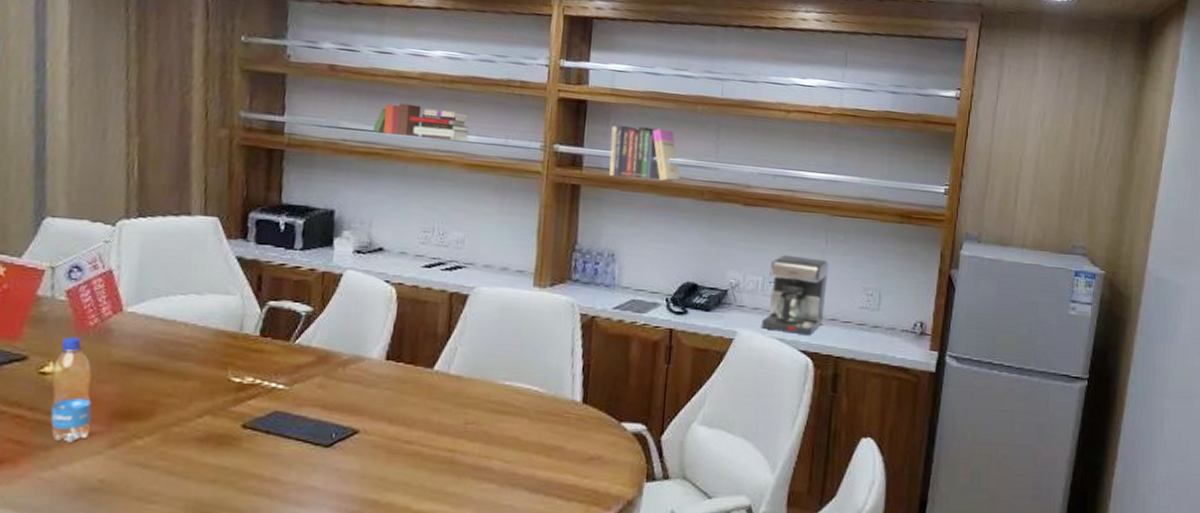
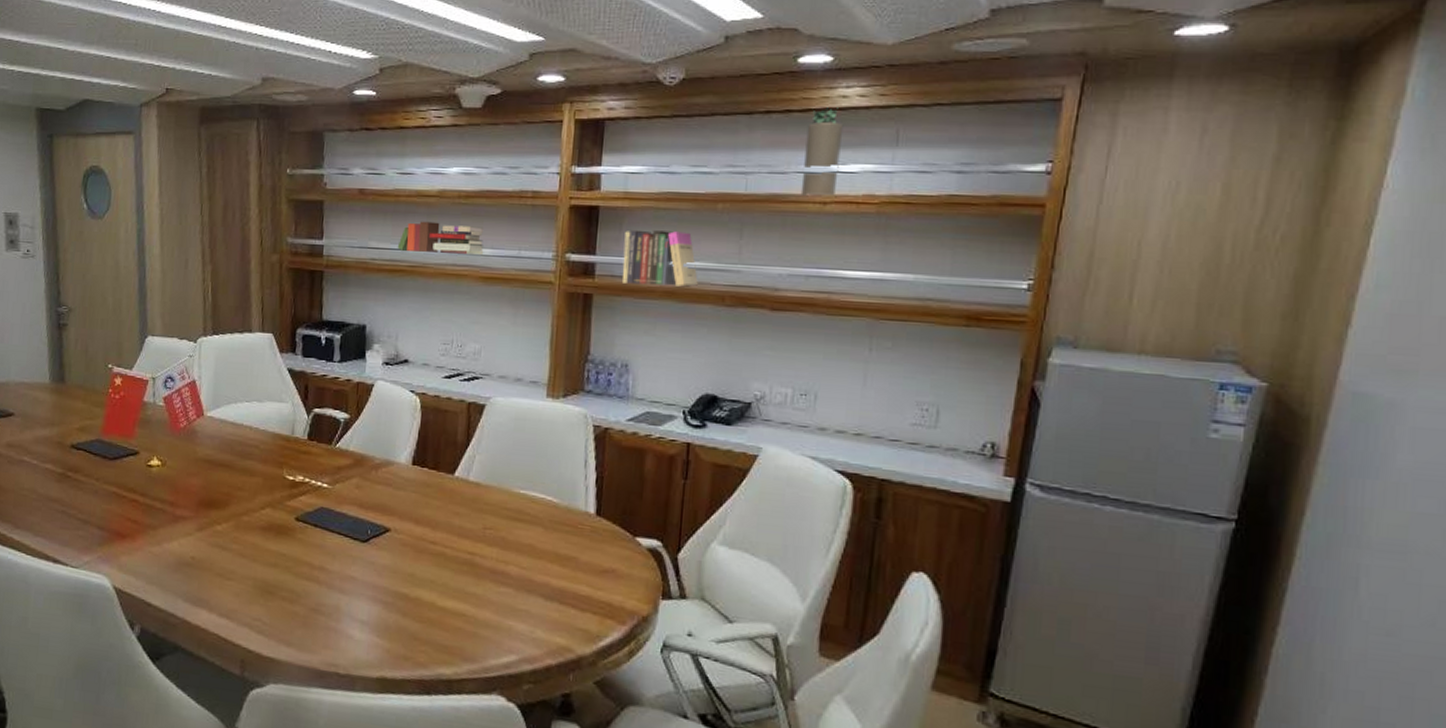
bottle: present [50,336,92,443] -> none [155,436,185,524]
coffee maker: present [762,254,830,336] -> none [791,364,874,455]
vase: none [768,27,804,106] -> present [800,107,844,198]

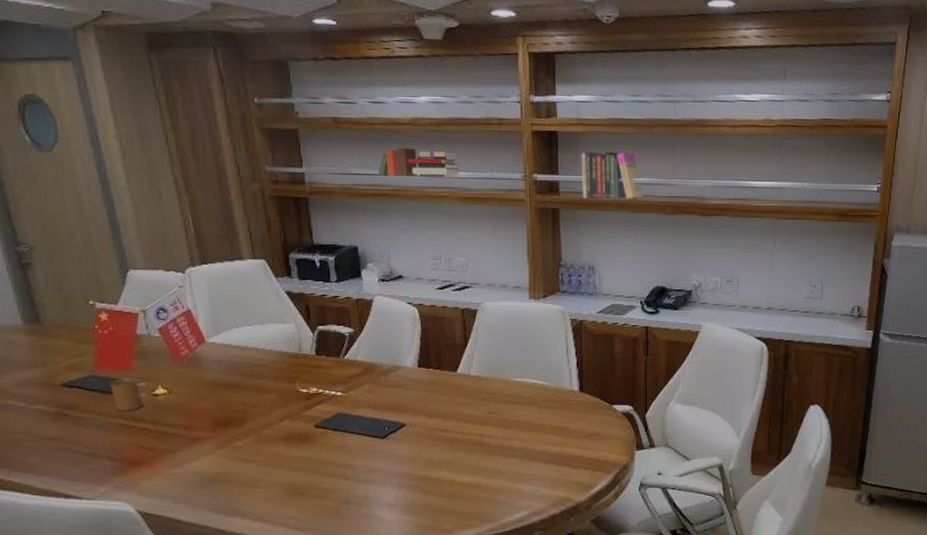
cup: none [111,445,147,480] -> present [110,378,151,411]
vase: present [800,107,844,198] -> none [717,46,746,123]

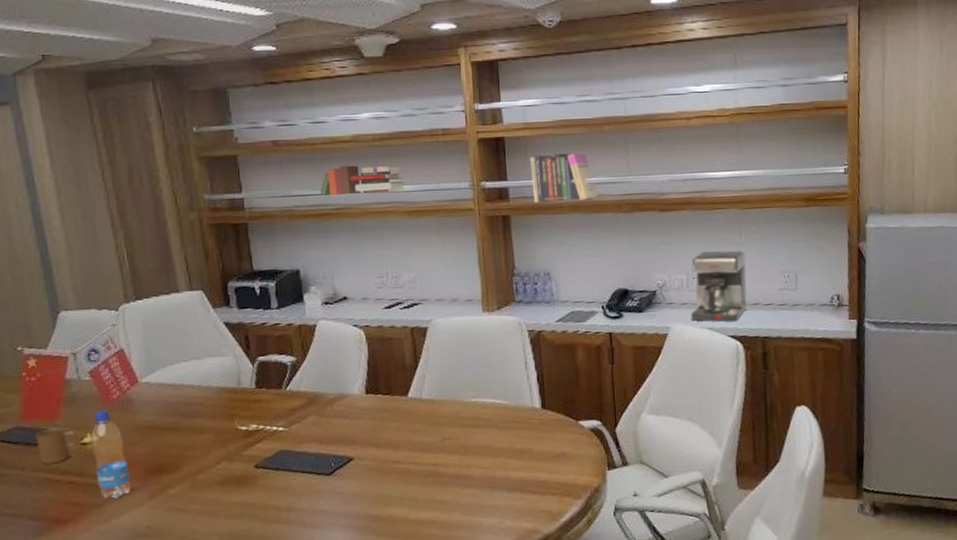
bottle: none [160,365,201,447] -> present [89,409,132,500]
coffee maker: none [722,256,778,325] -> present [691,250,747,322]

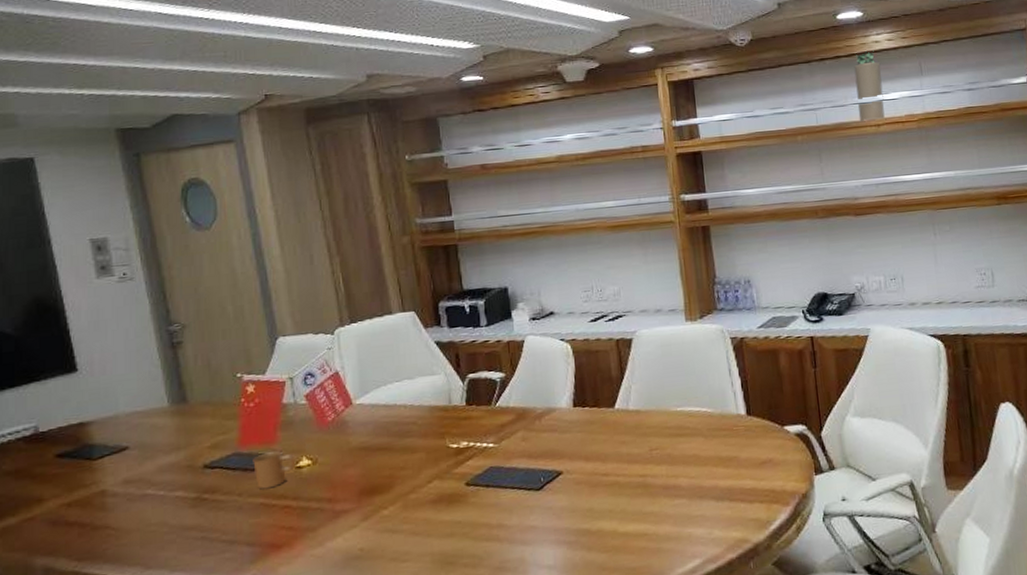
bottle: present [89,409,132,500] -> none [305,432,345,523]
books: present [320,165,361,196] -> none [526,184,565,215]
books: present [350,165,405,193] -> none [555,183,608,211]
books: present [530,153,598,203] -> none [727,162,794,213]
vase: none [666,39,696,116] -> present [854,51,885,124]
coffee maker: present [691,250,747,322] -> none [888,251,946,322]

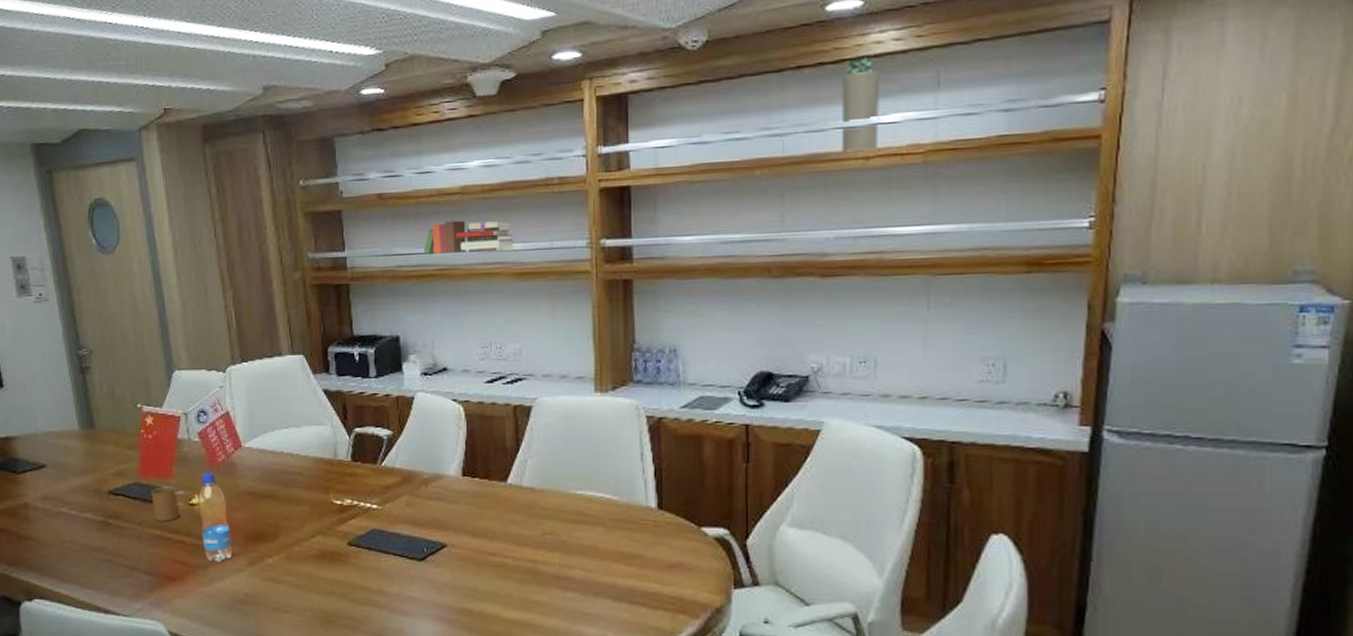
bottle: none [305,432,345,523] -> present [197,472,233,562]
books: none [526,184,565,215] -> present [423,220,466,255]
books: none [555,183,608,211] -> present [455,220,515,252]

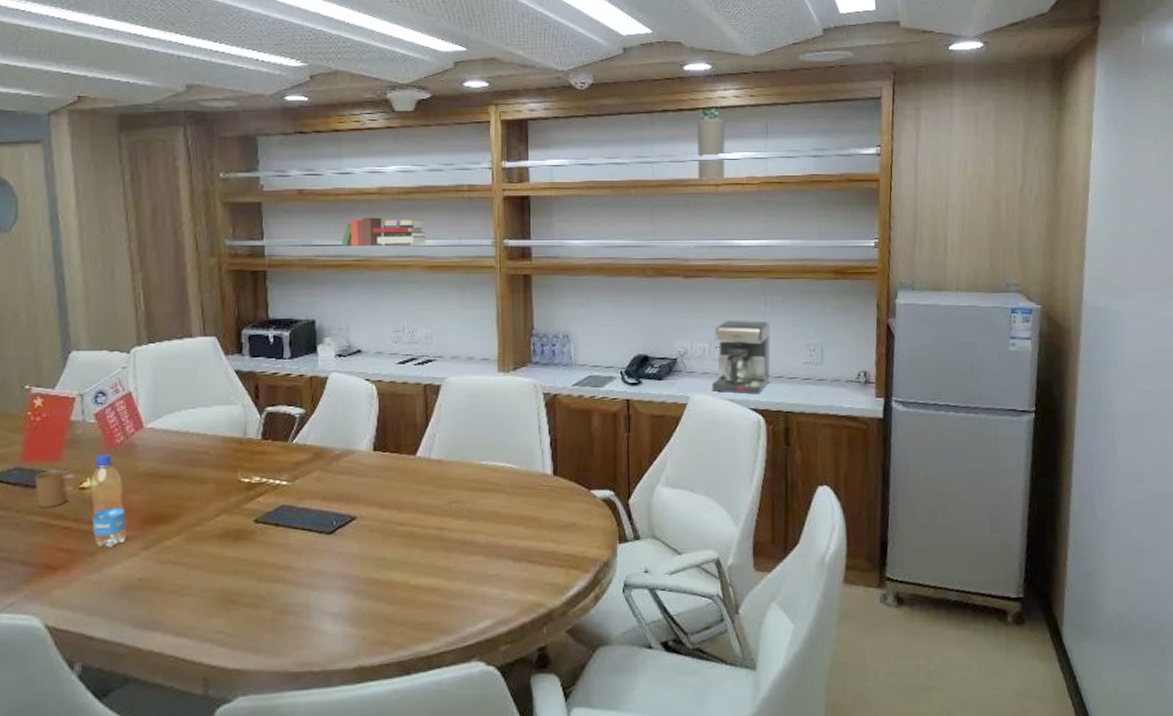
coffee maker: none [854,328,934,420] -> present [712,320,771,395]

